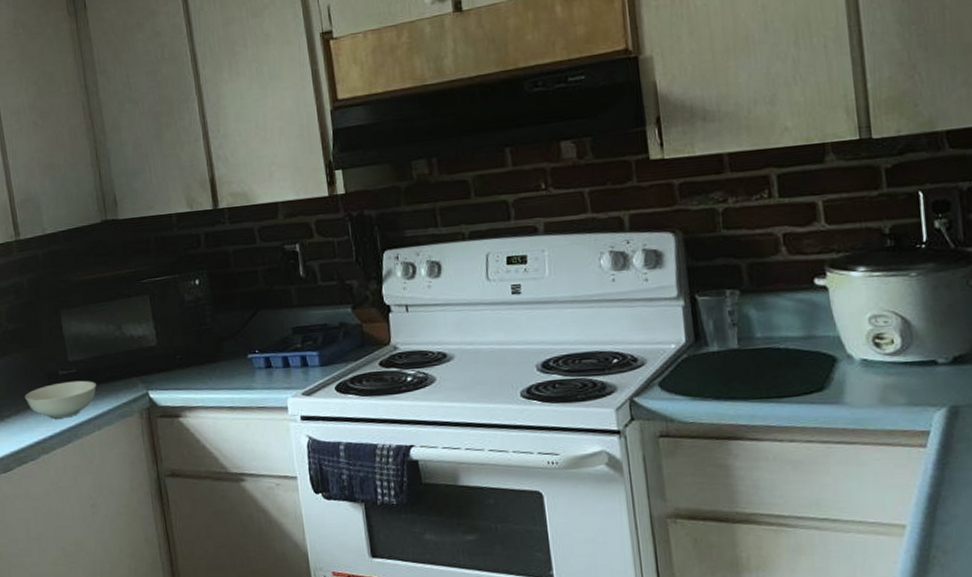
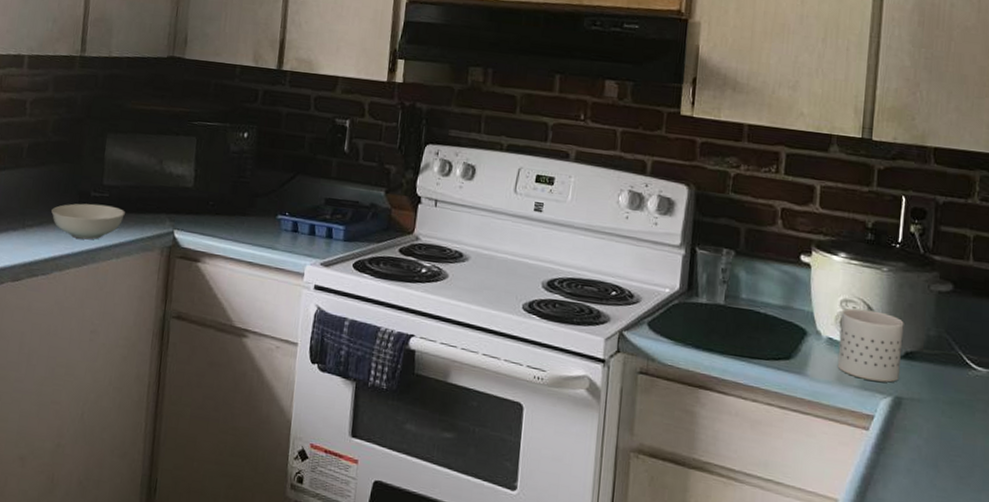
mug: none [871,320,951,395] -> present [837,308,904,383]

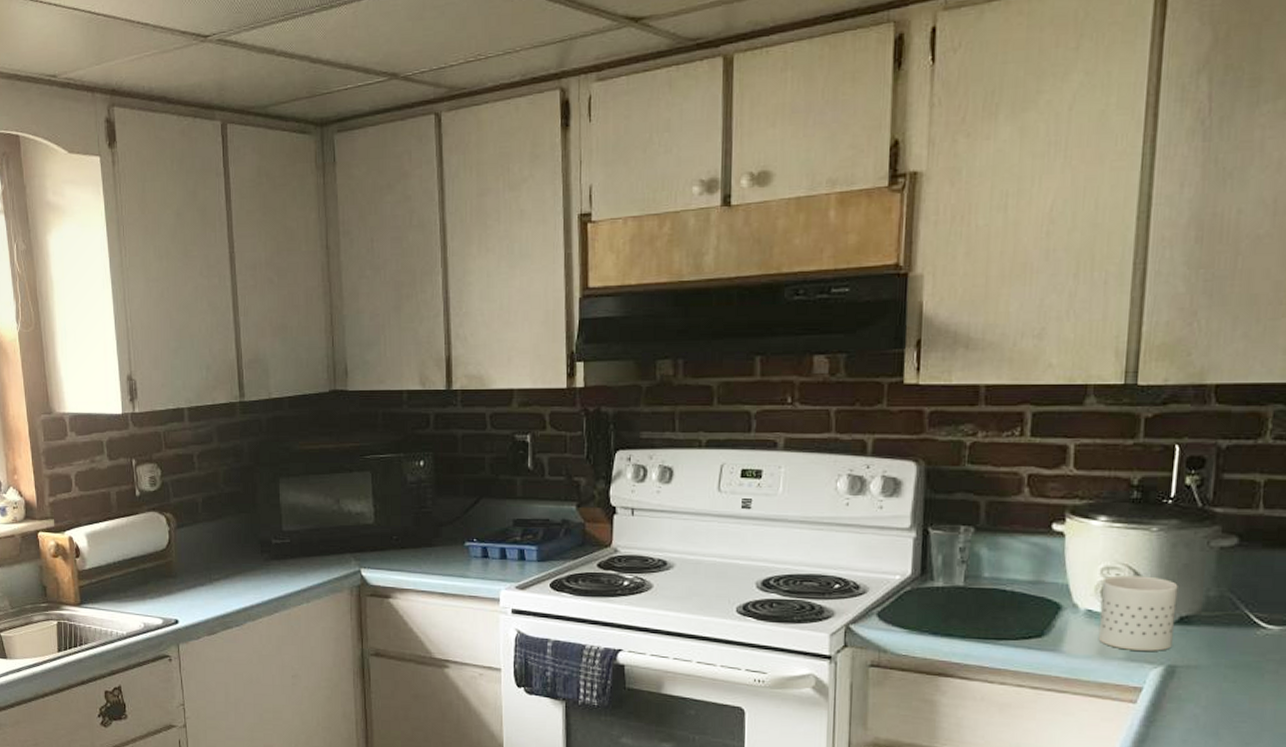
bowl: present [51,203,126,240] -> none [235,551,310,587]

